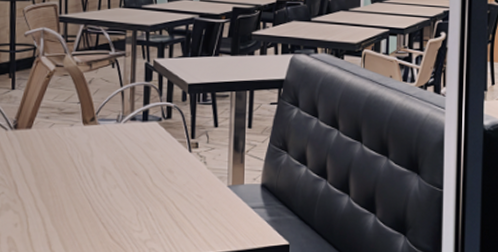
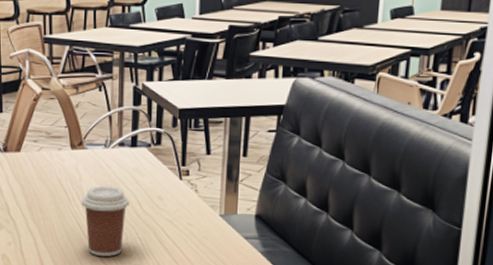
coffee cup: none [93,161,141,234] -> present [82,185,130,257]

